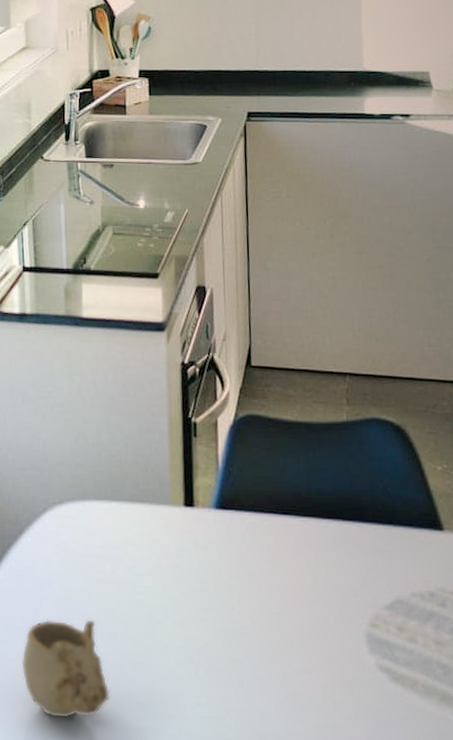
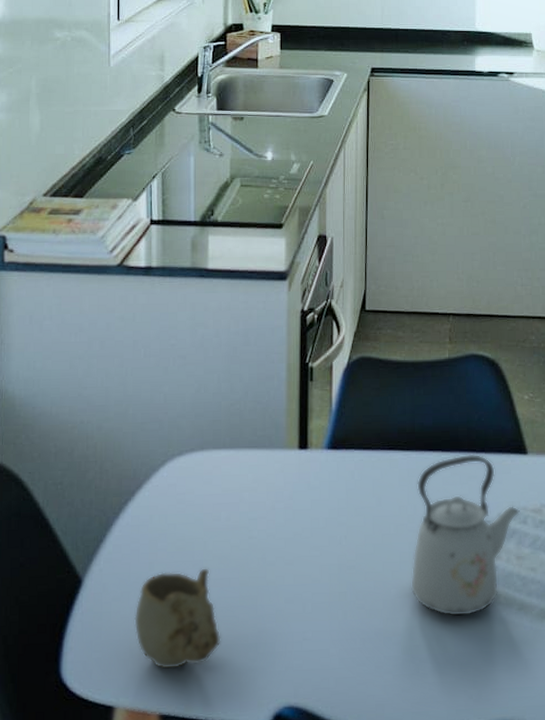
kettle: none [312,525,437,701] -> present [410,454,520,617]

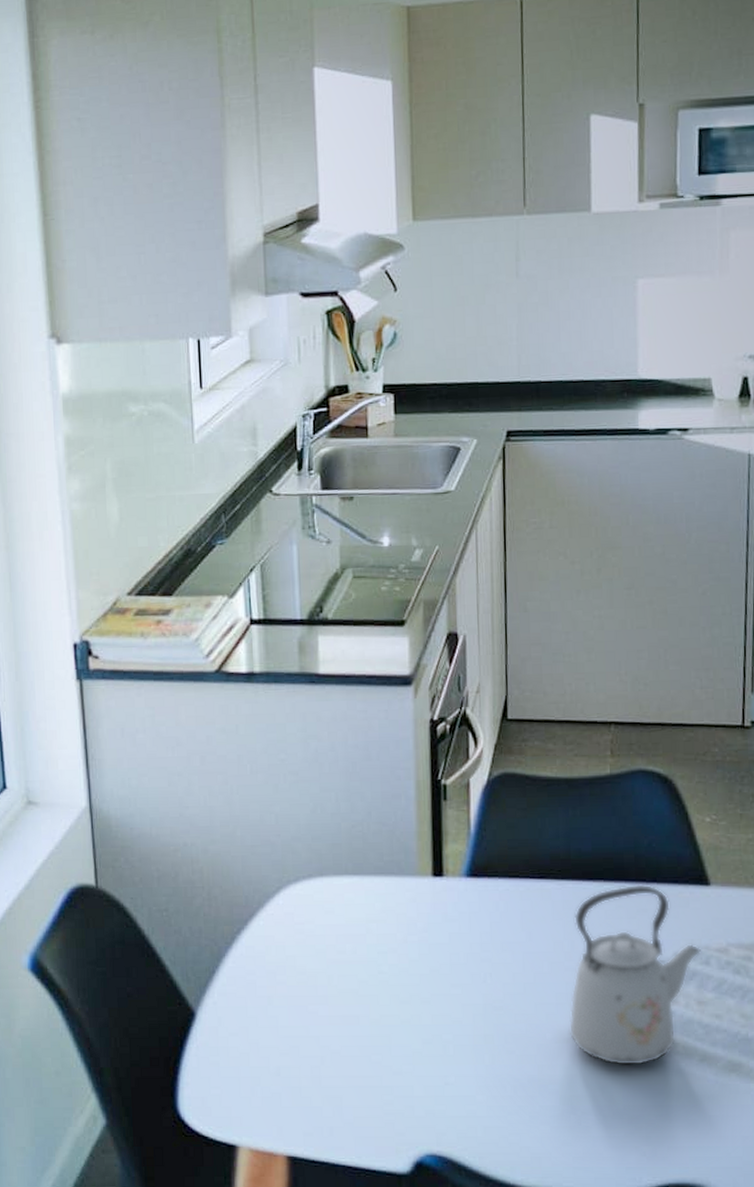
mug: present [134,568,221,670] -> none [254,1004,352,1110]

